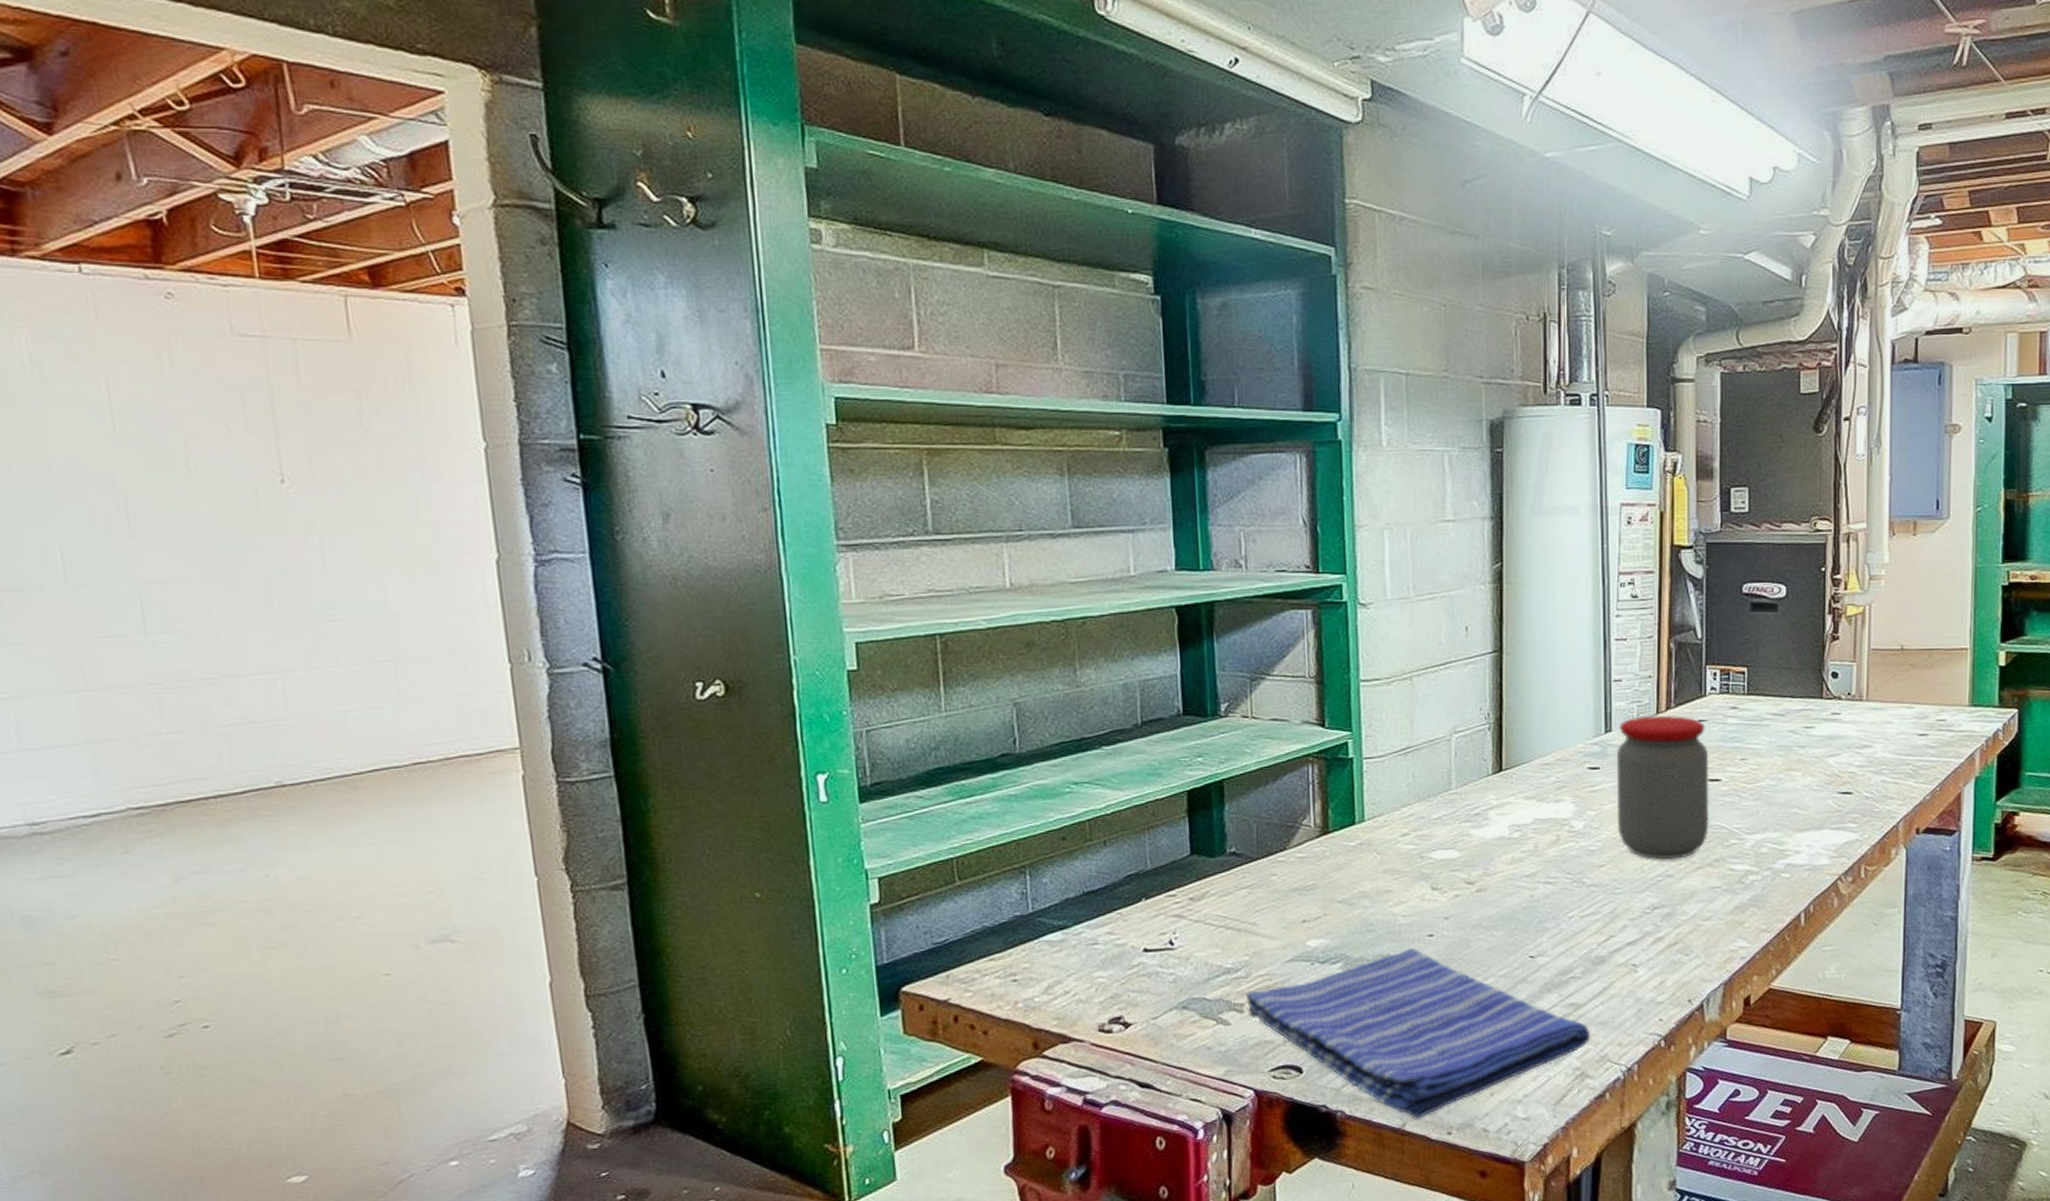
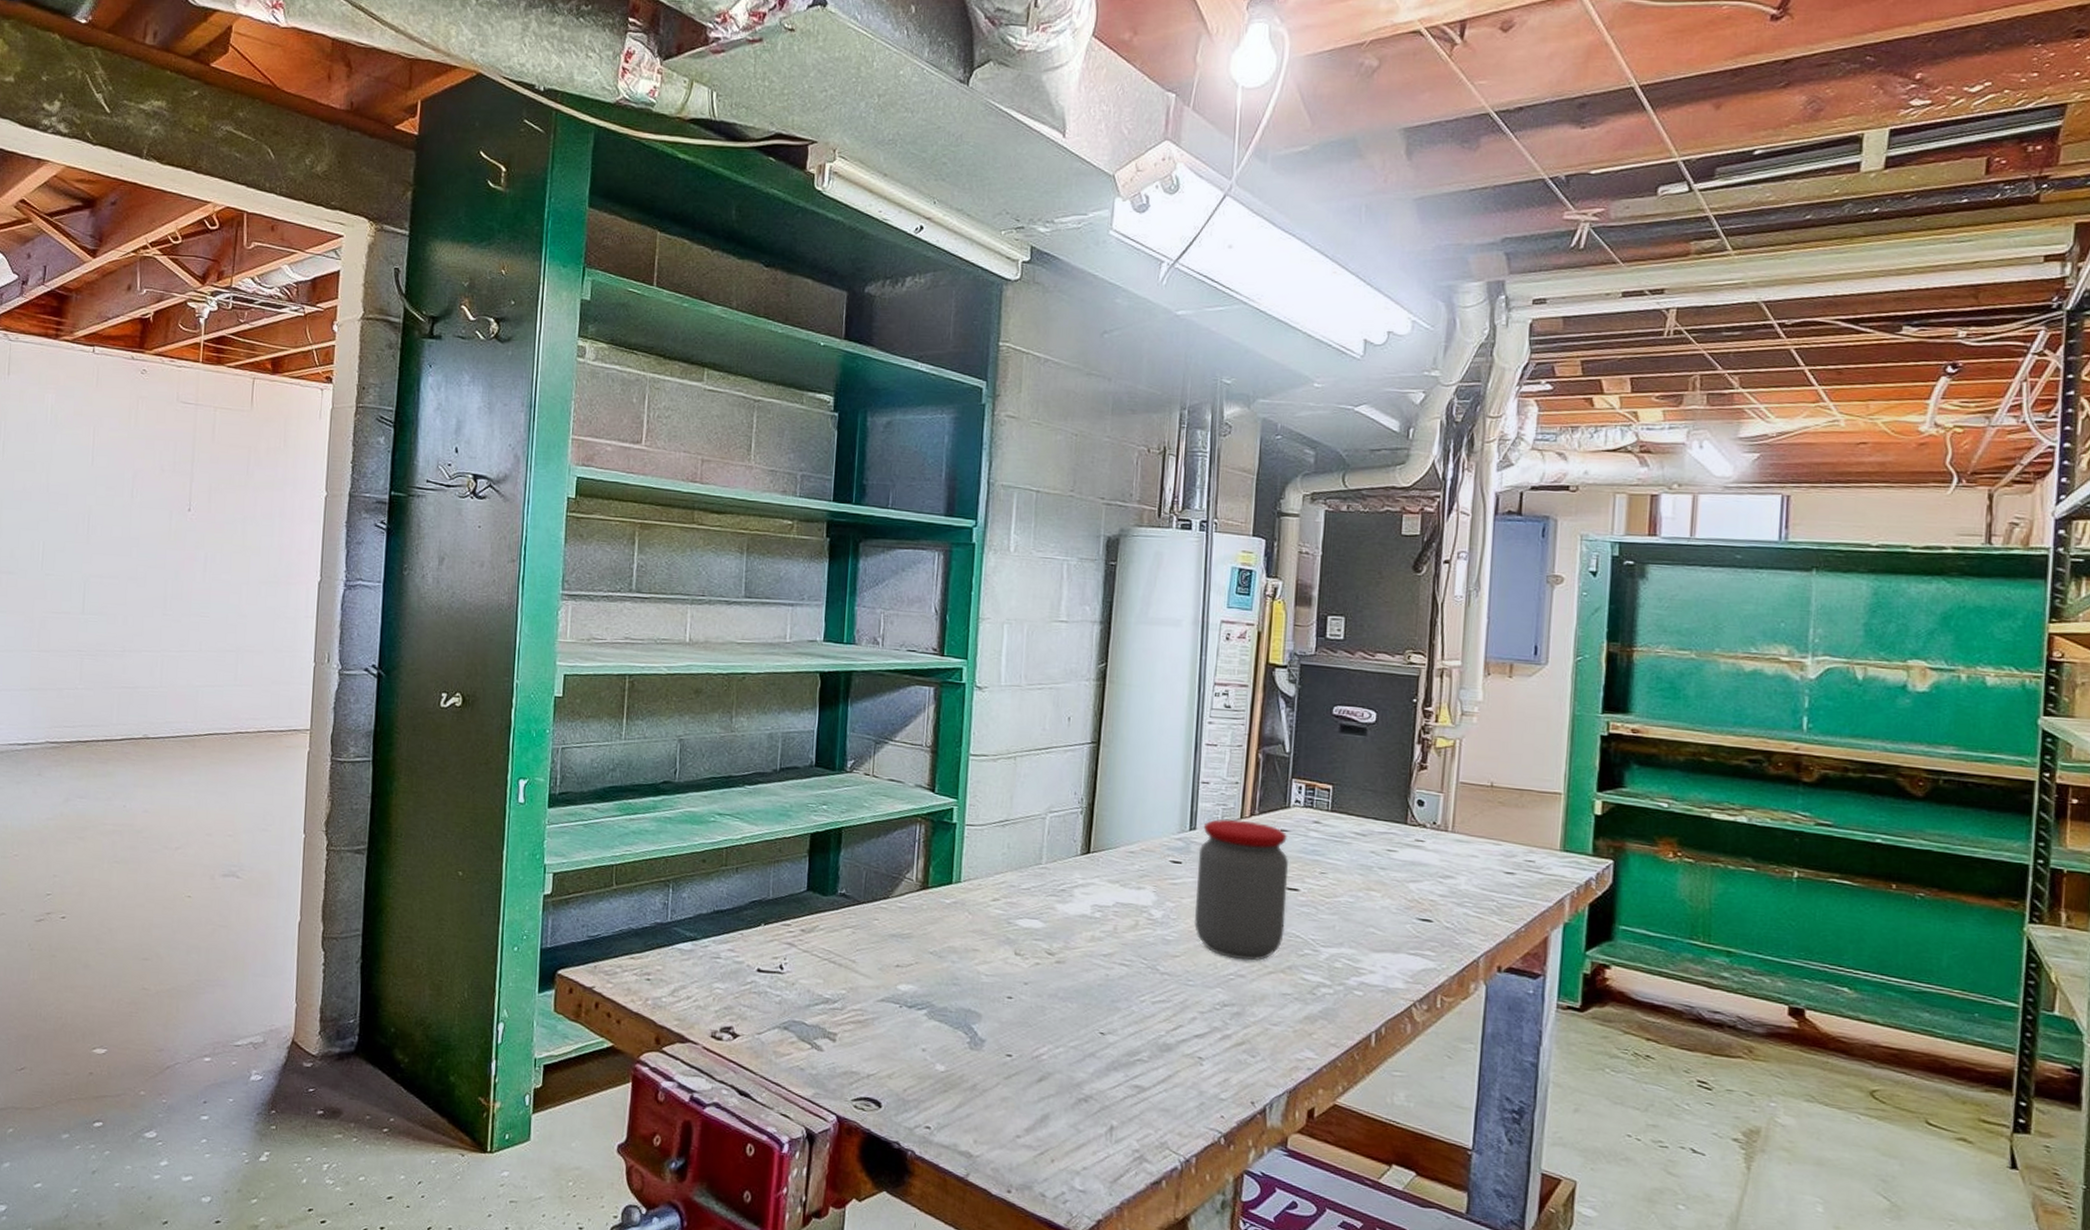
dish towel: present [1246,948,1591,1118] -> none [839,1007,1153,1171]

